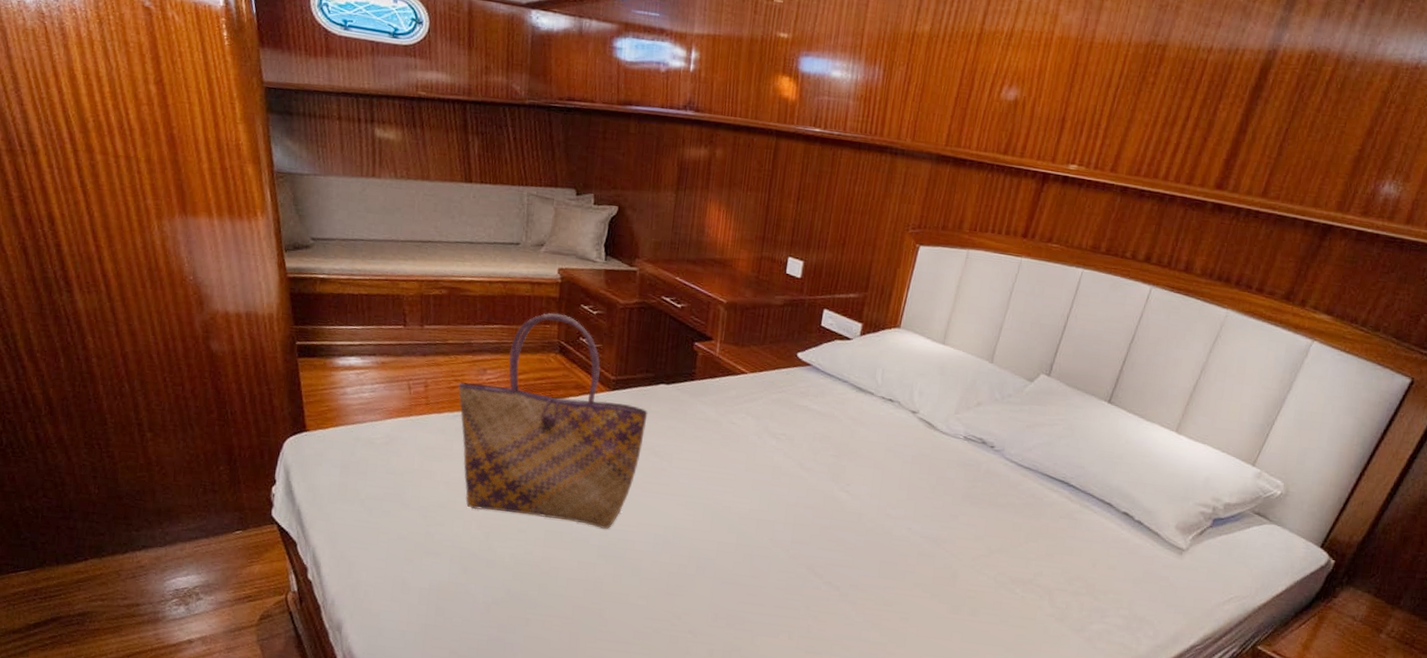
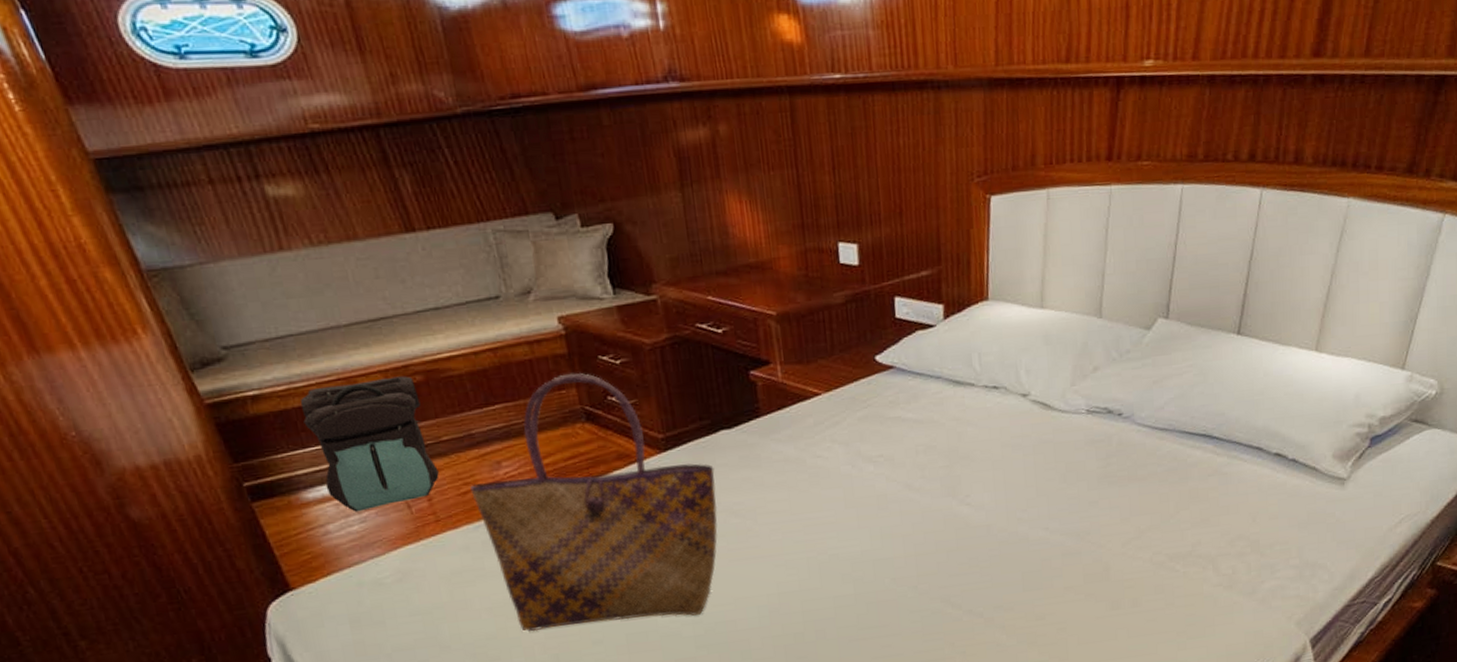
backpack: none [352,282,440,384] -> present [300,376,439,512]

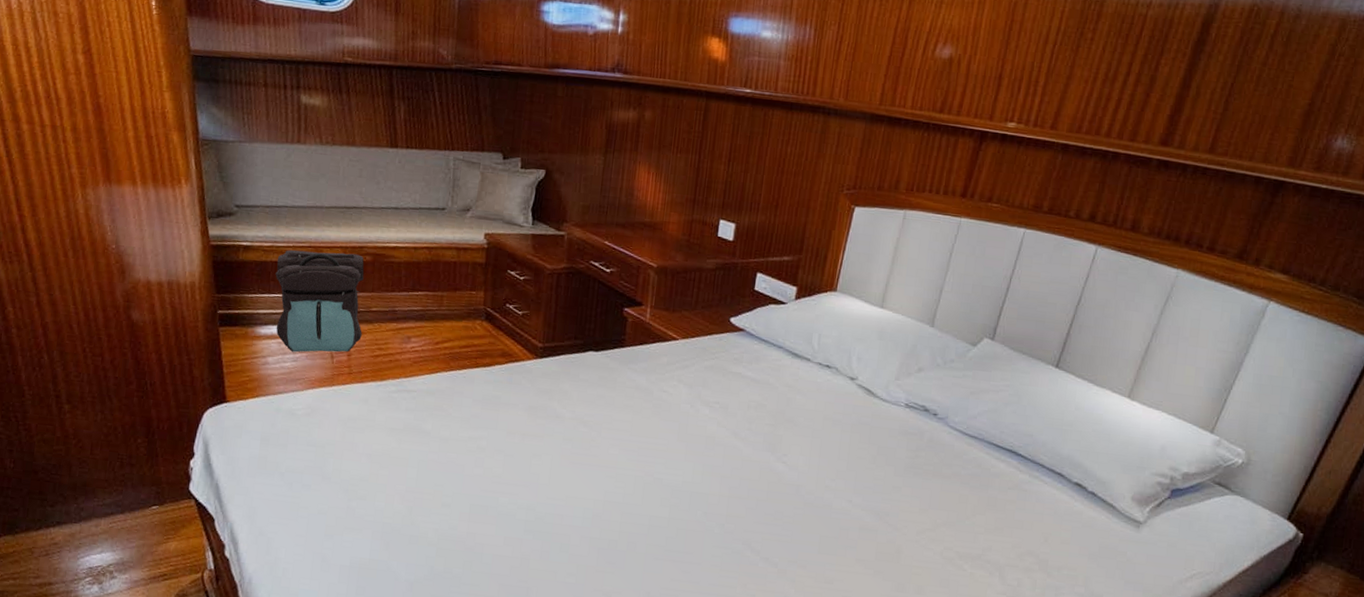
tote bag: present [470,372,718,632] -> none [382,279,577,503]

